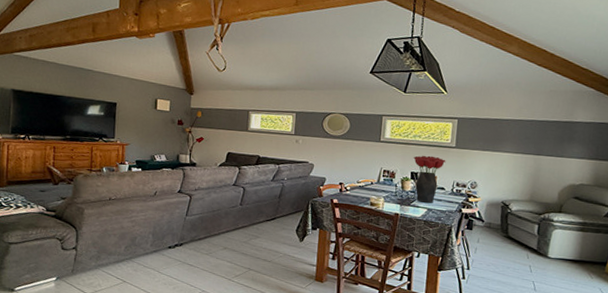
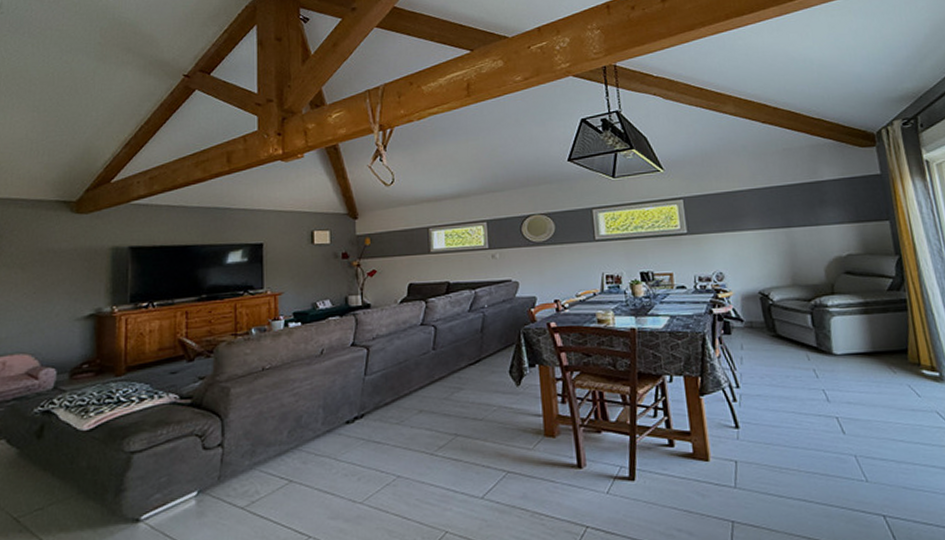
bouquet: present [414,155,446,204] -> none [640,248,680,310]

